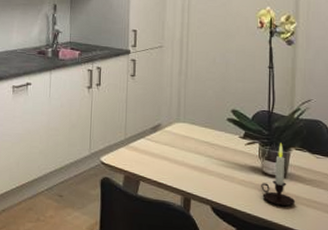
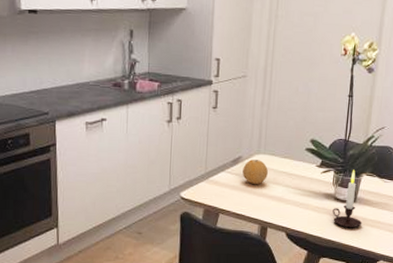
fruit: none [162,127,189,153] -> present [242,159,268,184]

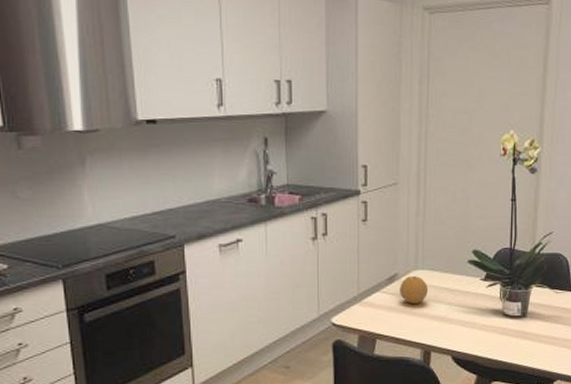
candle: present [332,169,362,228] -> none [502,281,535,347]

